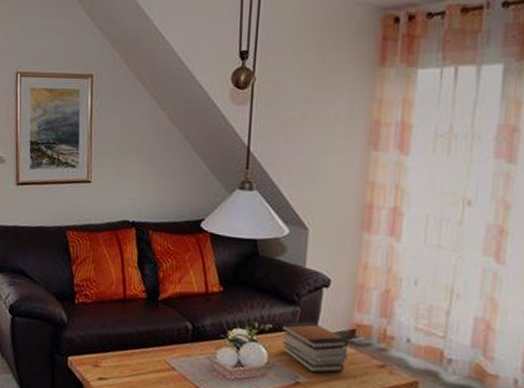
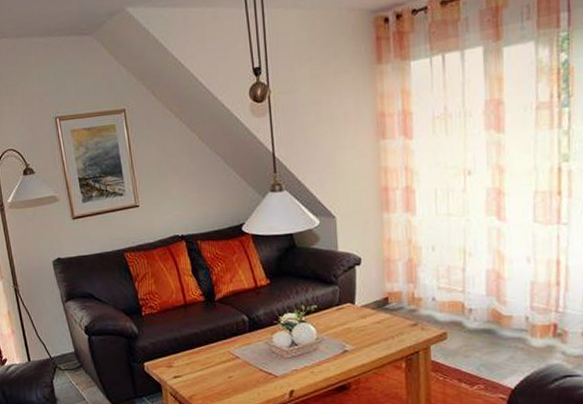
book stack: present [280,321,349,373] -> none [323,297,385,341]

